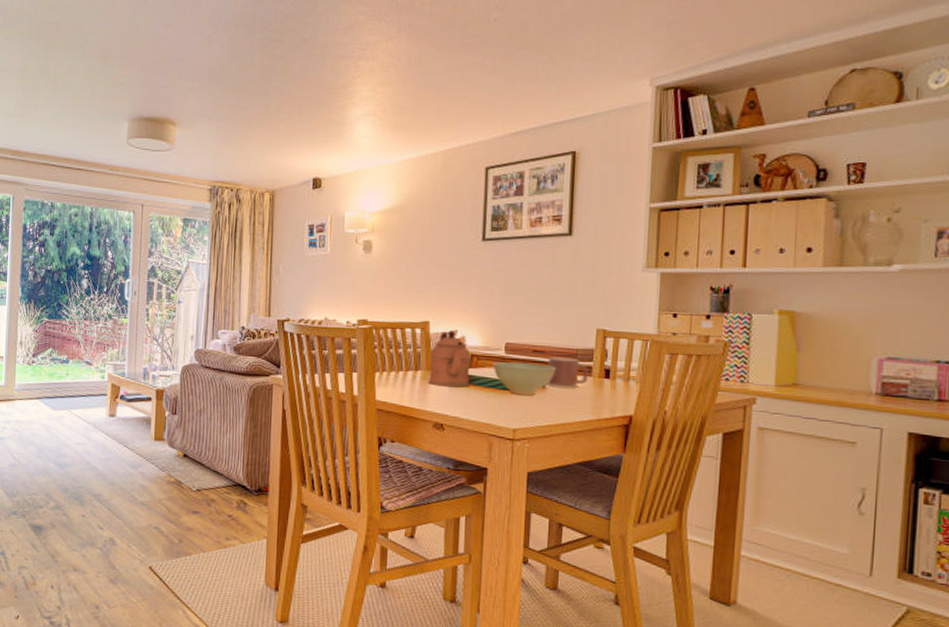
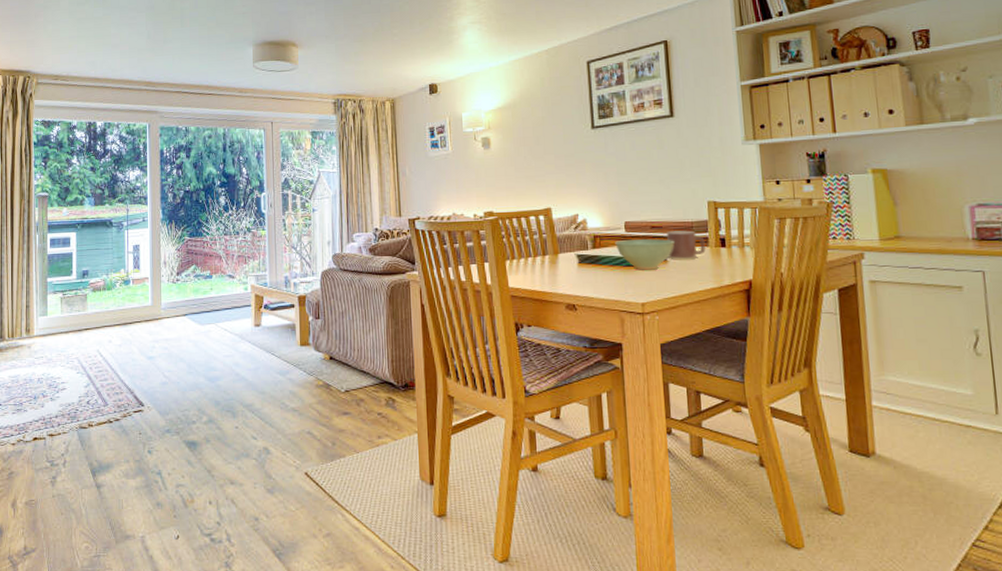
coffeepot: present [427,330,471,388] -> none [555,214,596,269]

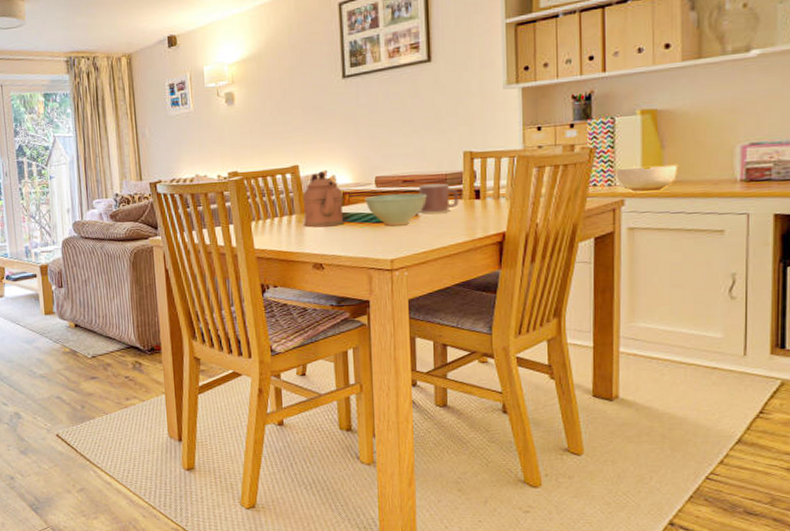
coffeepot: none [555,214,596,269] -> present [303,171,344,228]
bowl: none [853,221,912,247] -> present [616,165,677,192]

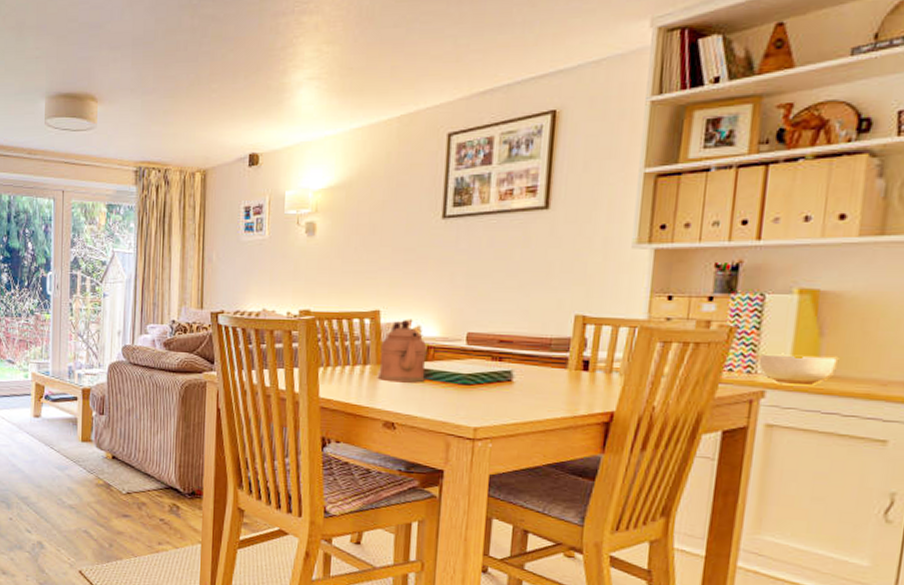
bowl: present [365,193,427,227] -> none [452,354,525,391]
mug: present [418,183,459,215] -> none [515,347,564,383]

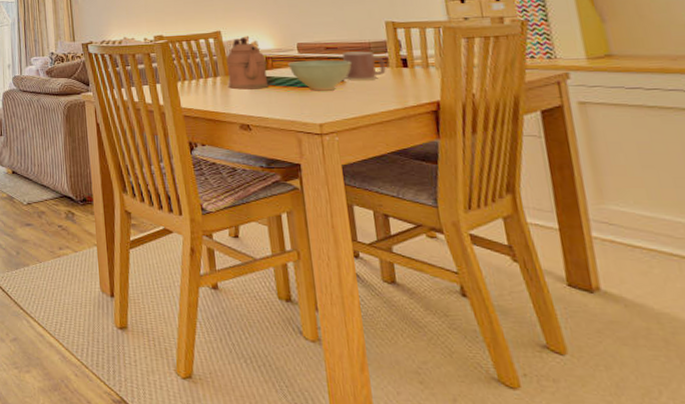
bowl: none [452,354,525,391] -> present [288,60,352,91]
mug: none [515,347,564,383] -> present [341,51,386,81]
bowl: present [759,354,837,386] -> none [554,39,625,66]

